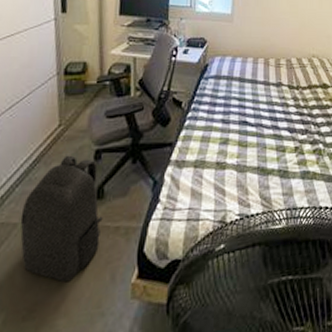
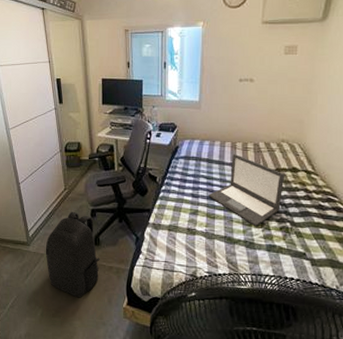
laptop: none [240,70,317,151] -> present [208,153,285,226]

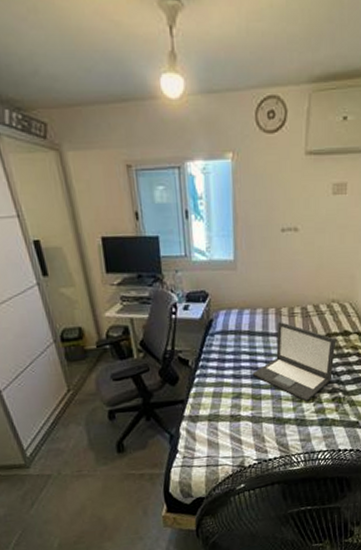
backpack: present [45,211,100,298] -> none [52,416,128,517]

